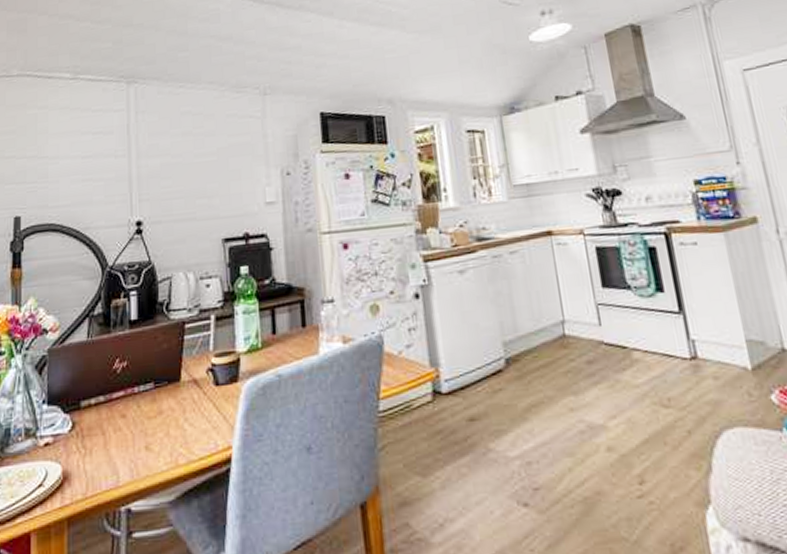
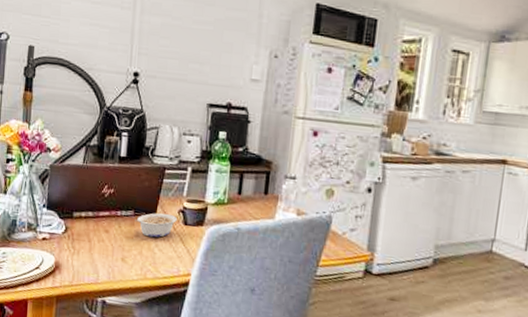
legume: none [156,376,206,411] -> present [135,213,177,238]

